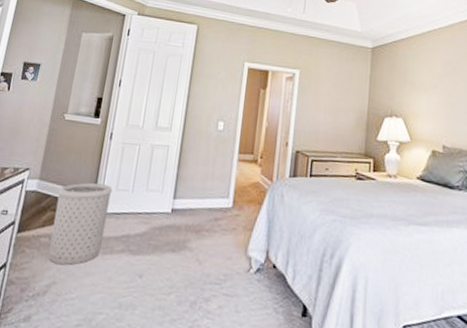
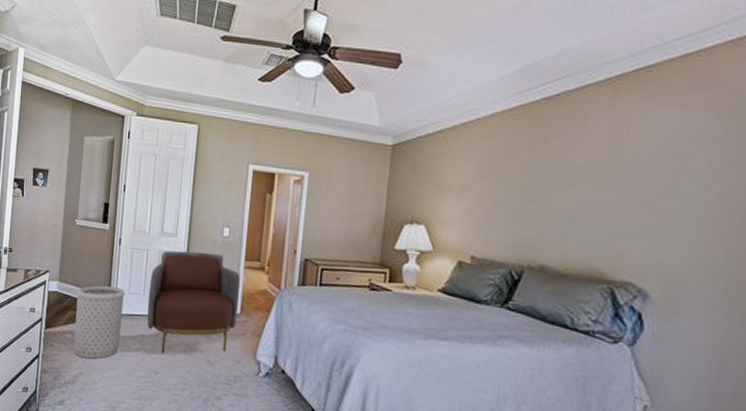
armchair: none [134,145,234,253] -> present [147,250,241,353]

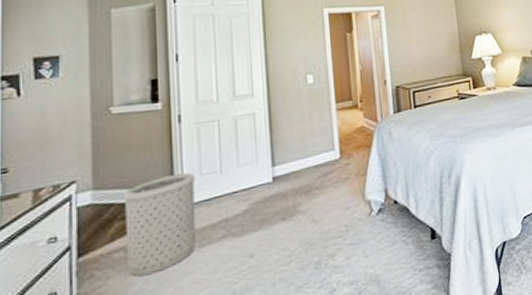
armchair: present [147,250,241,353] -> none [226,103,338,230]

